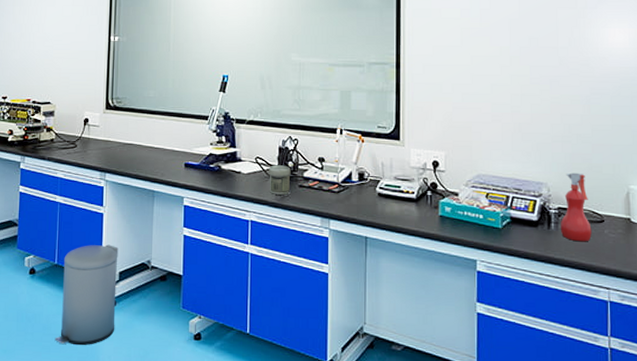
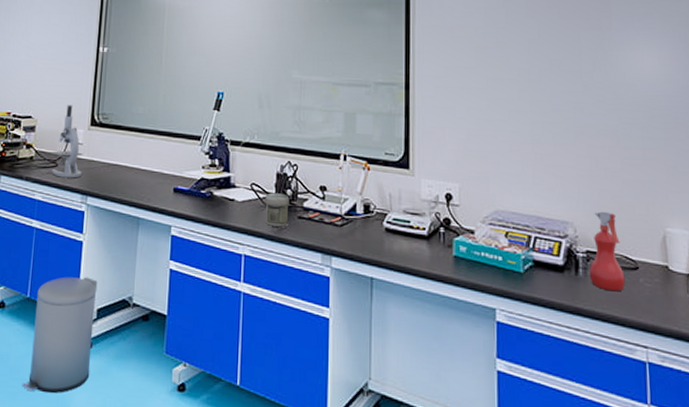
microscope: none [68,91,100,157] -> present [49,105,83,179]

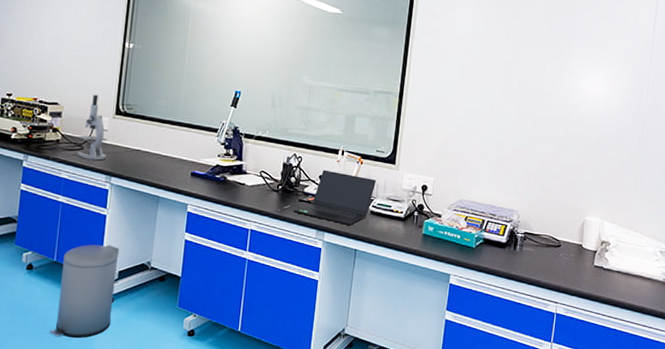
jar: present [265,193,289,227] -> none [271,179,293,208]
laptop: none [293,179,388,247] -> present [293,169,376,225]
spray bottle: present [589,211,626,292] -> none [523,203,550,263]

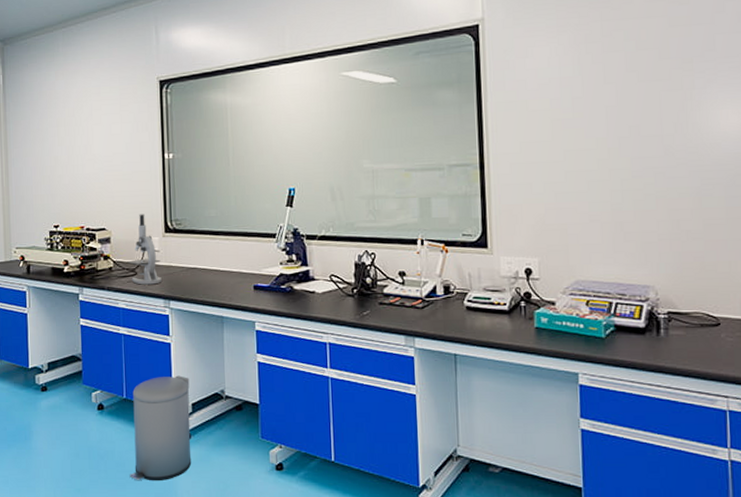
laptop: present [293,169,376,225] -> none [374,264,468,326]

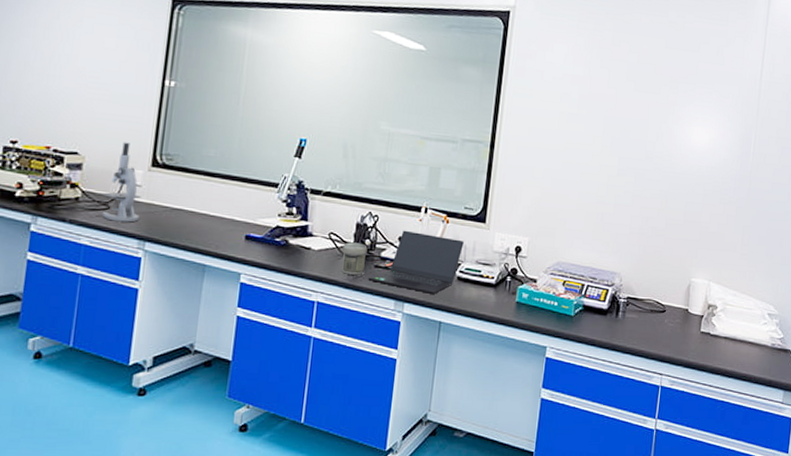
pedal bin: present [129,375,192,481] -> none [62,325,155,441]
jar: none [345,282,370,314] -> present [342,242,368,275]
laptop: none [374,264,468,326] -> present [368,230,464,294]

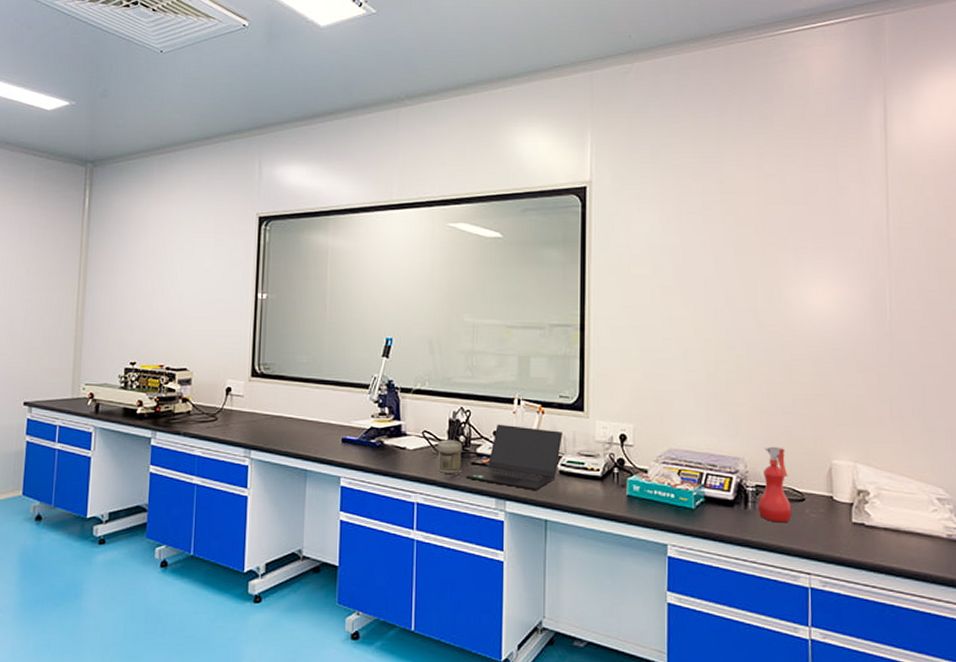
microscope: present [99,142,141,223] -> none [208,355,244,432]
spray bottle: none [626,264,655,331] -> present [757,446,792,523]

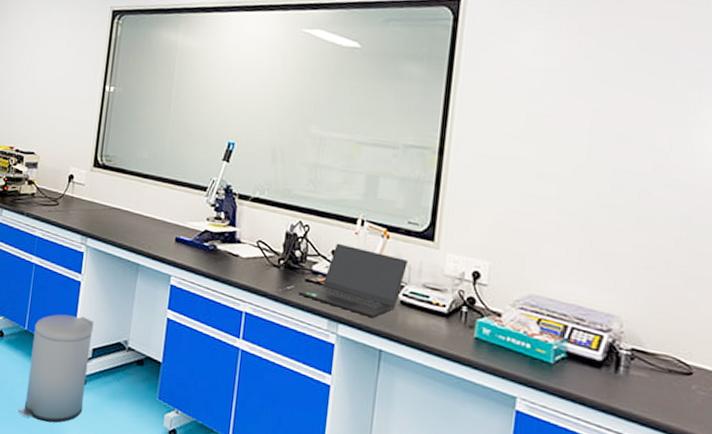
pedal bin: none [189,532,265,648] -> present [17,314,94,423]
jar: present [437,440,462,473] -> none [270,252,298,288]
spray bottle: present [757,446,792,523] -> none [631,307,675,397]

